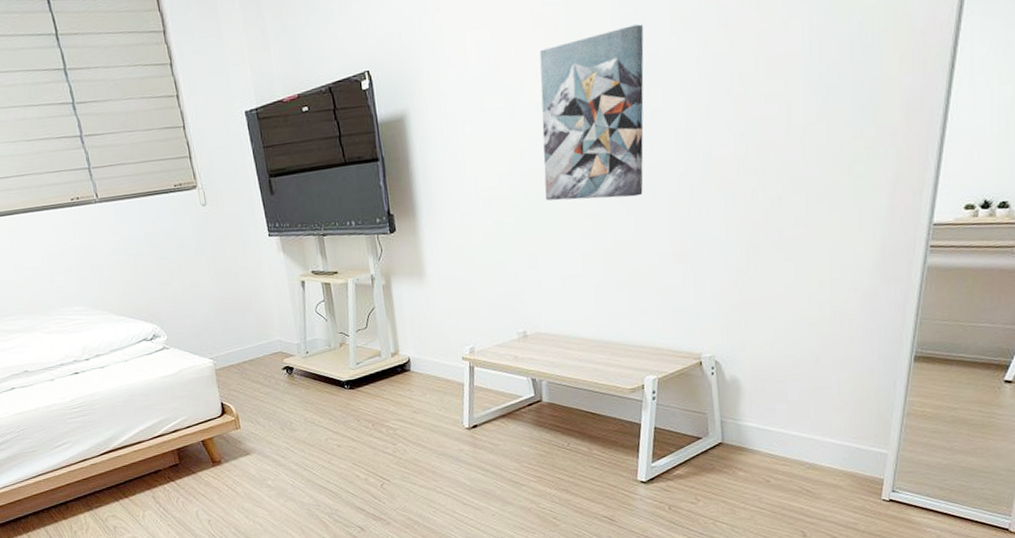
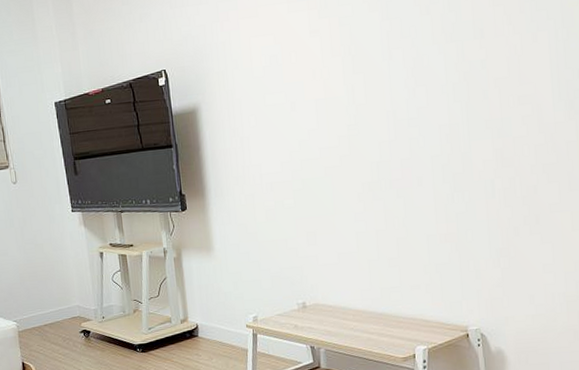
wall art: present [539,24,644,201] -> none [316,34,411,186]

